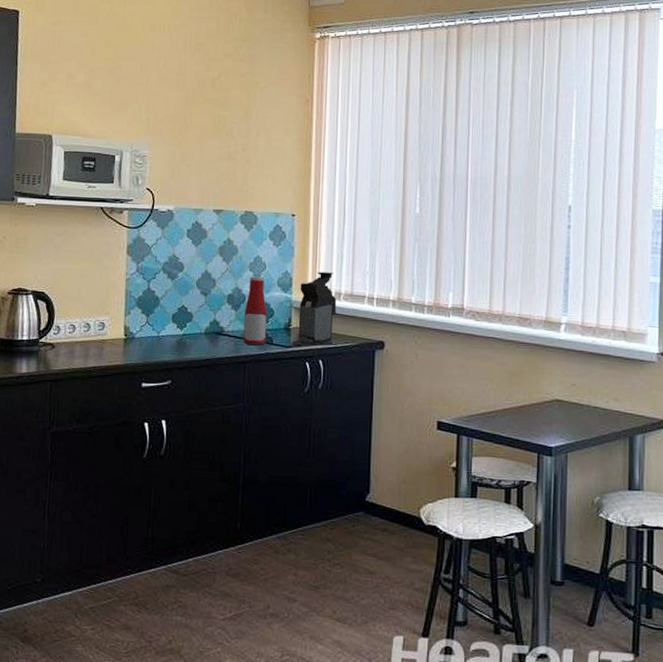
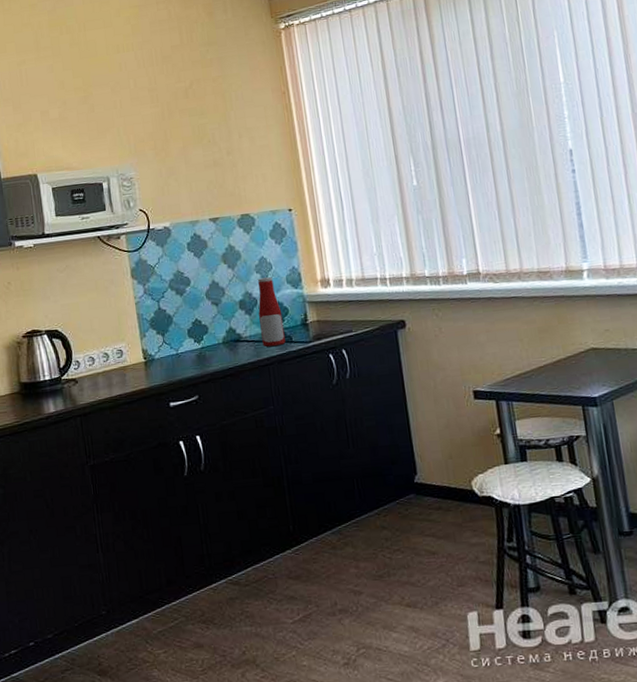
coffee maker: present [298,272,337,344] -> none [309,260,351,335]

